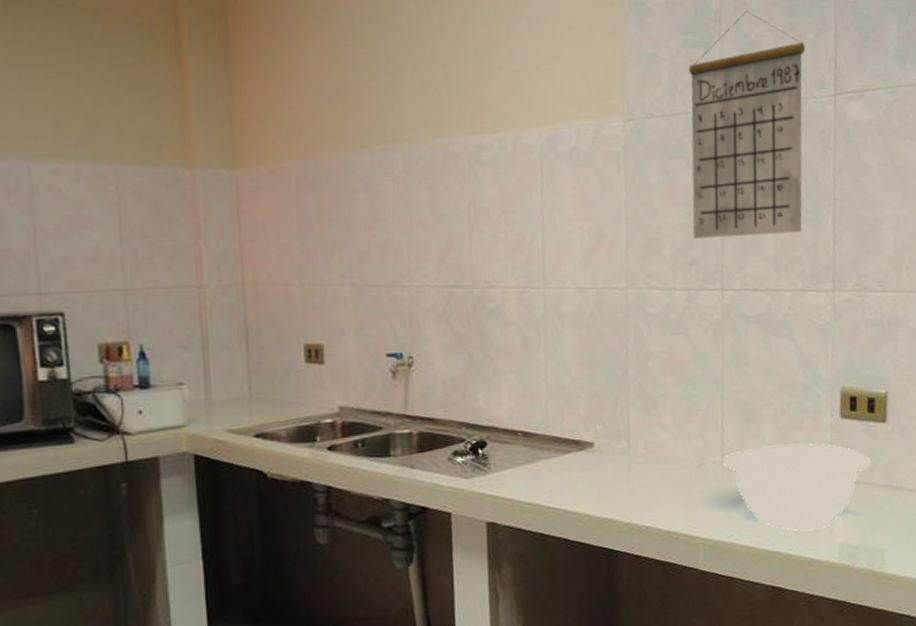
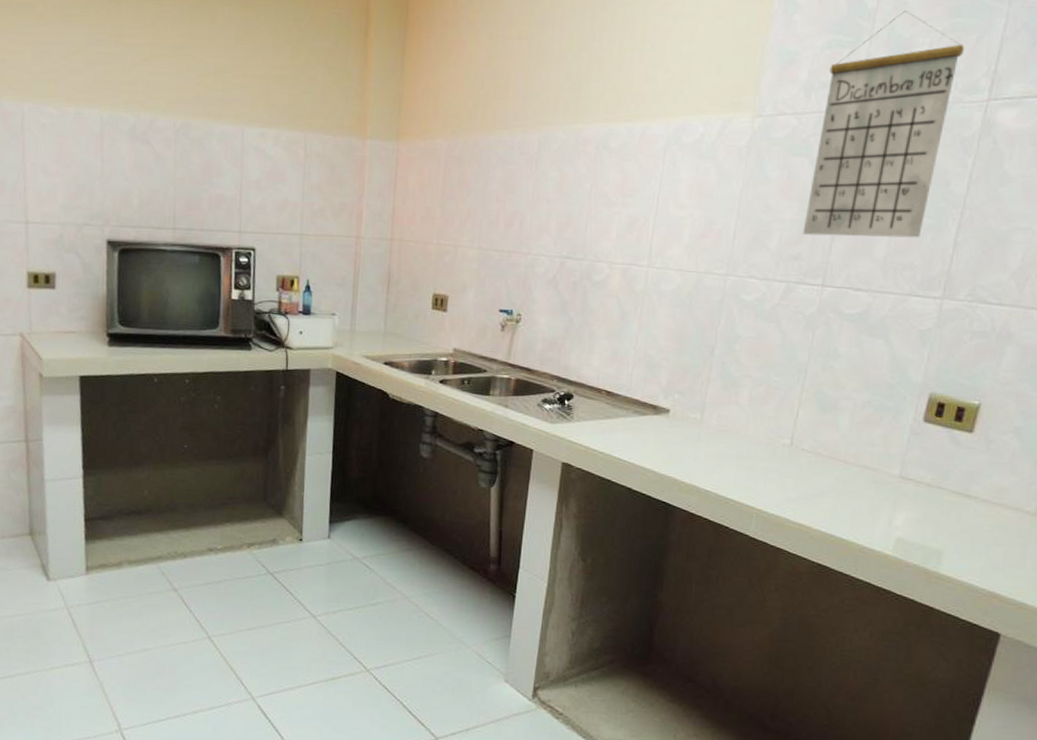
mixing bowl: present [722,443,871,531] -> none [791,437,948,521]

